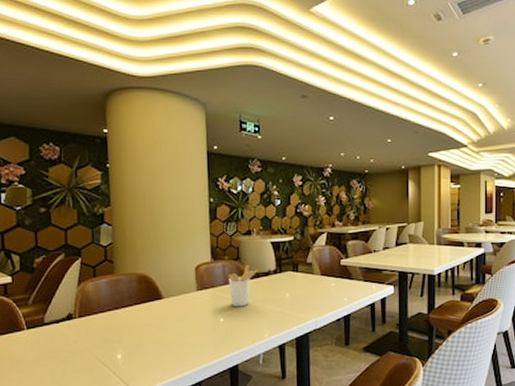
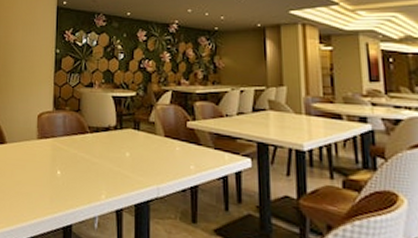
utensil holder: present [227,265,258,307] -> none [68,118,98,162]

